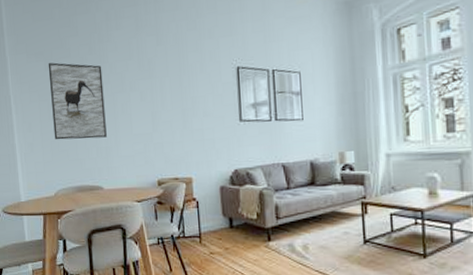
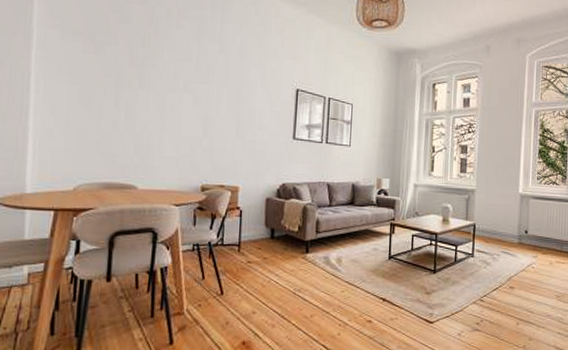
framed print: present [48,62,107,140] -> none [83,46,154,135]

